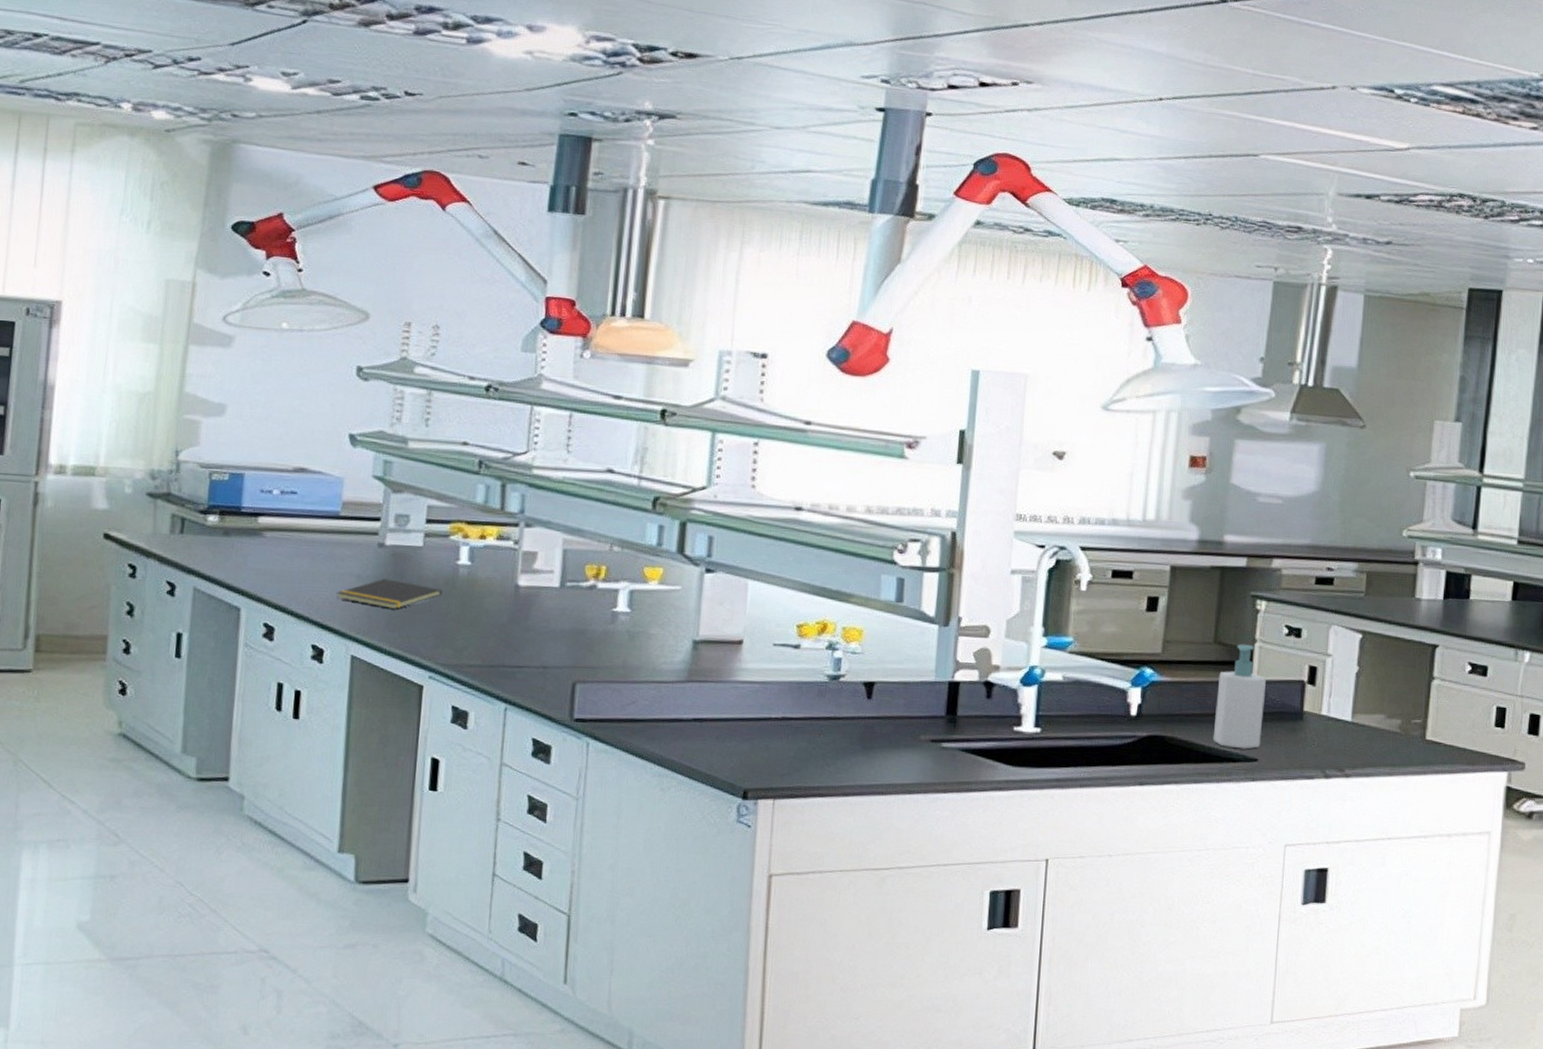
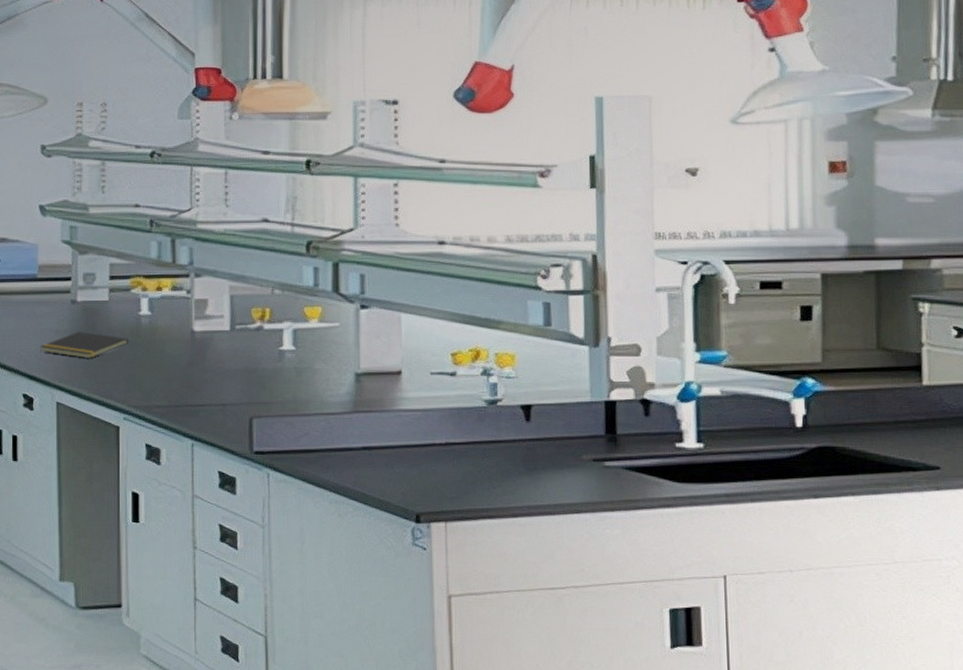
soap bottle: present [1212,644,1266,749] -> none [887,348,941,457]

